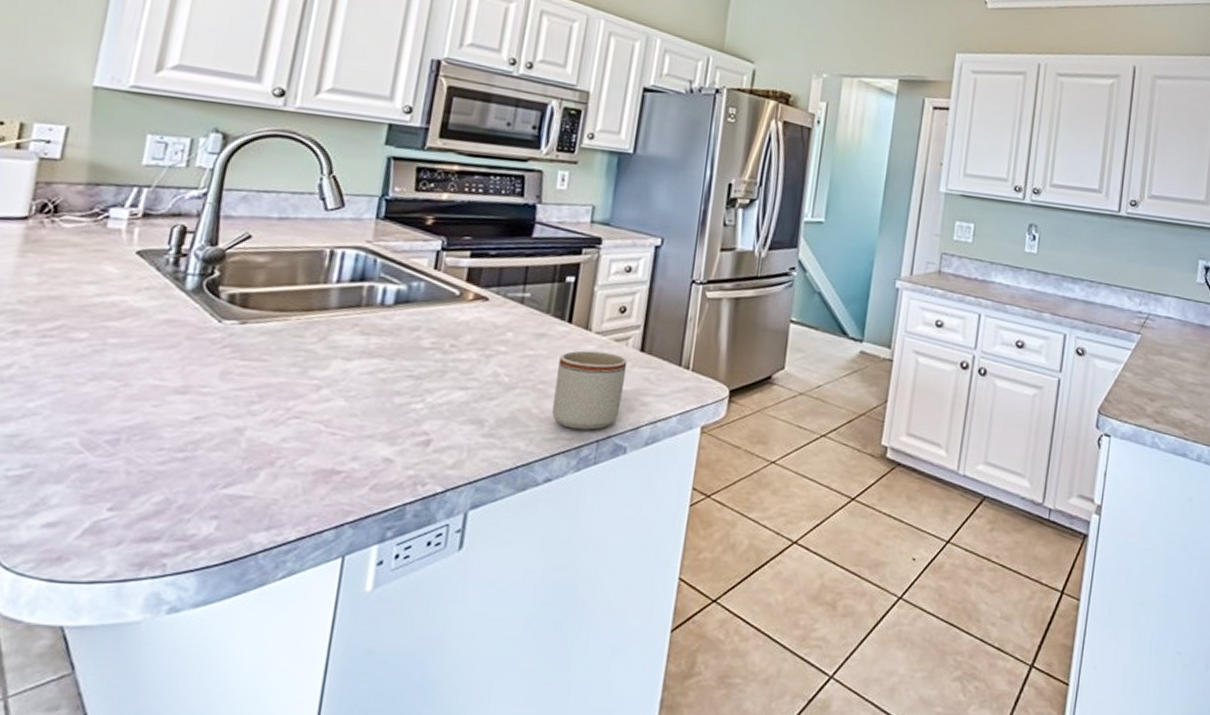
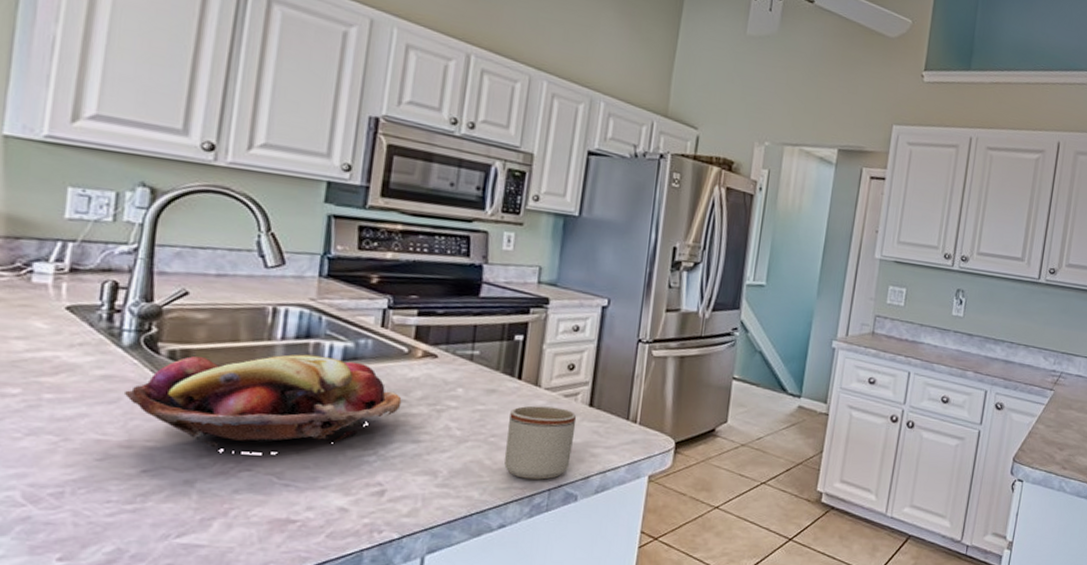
fruit basket: none [184,297,452,401] -> present [125,354,402,455]

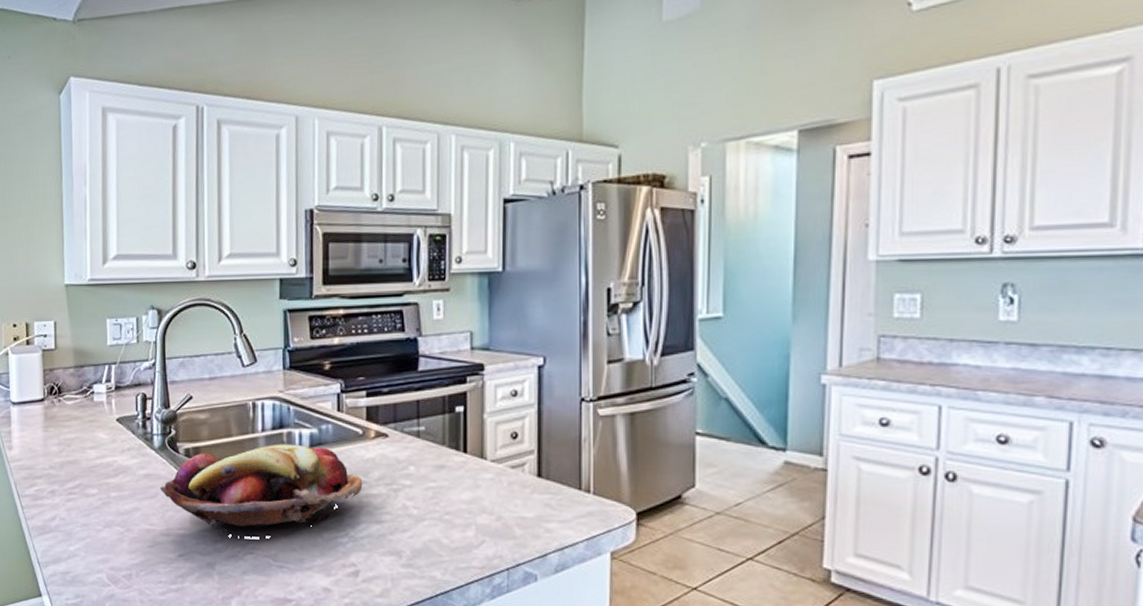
mug: present [504,405,577,480] -> none [460,479,527,558]

